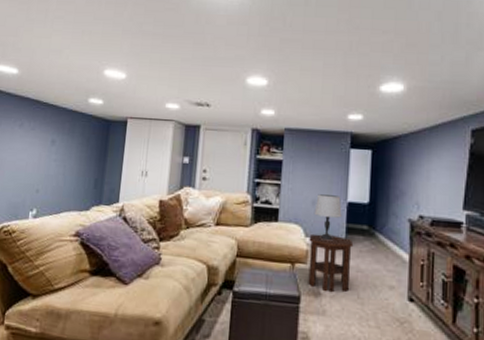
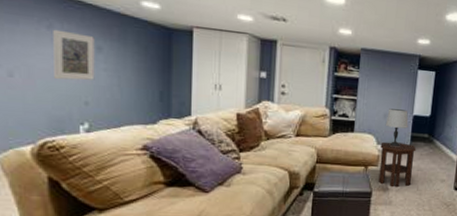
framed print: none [18,127,51,171] -> present [53,29,95,81]

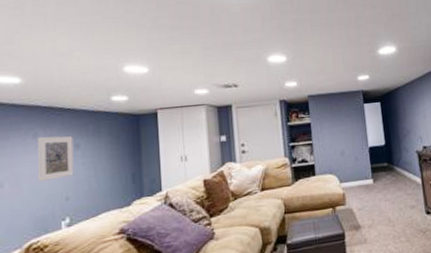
side table: present [378,142,417,188] -> none [343,176,381,224]
lamp: present [385,108,409,147] -> none [343,143,366,182]

